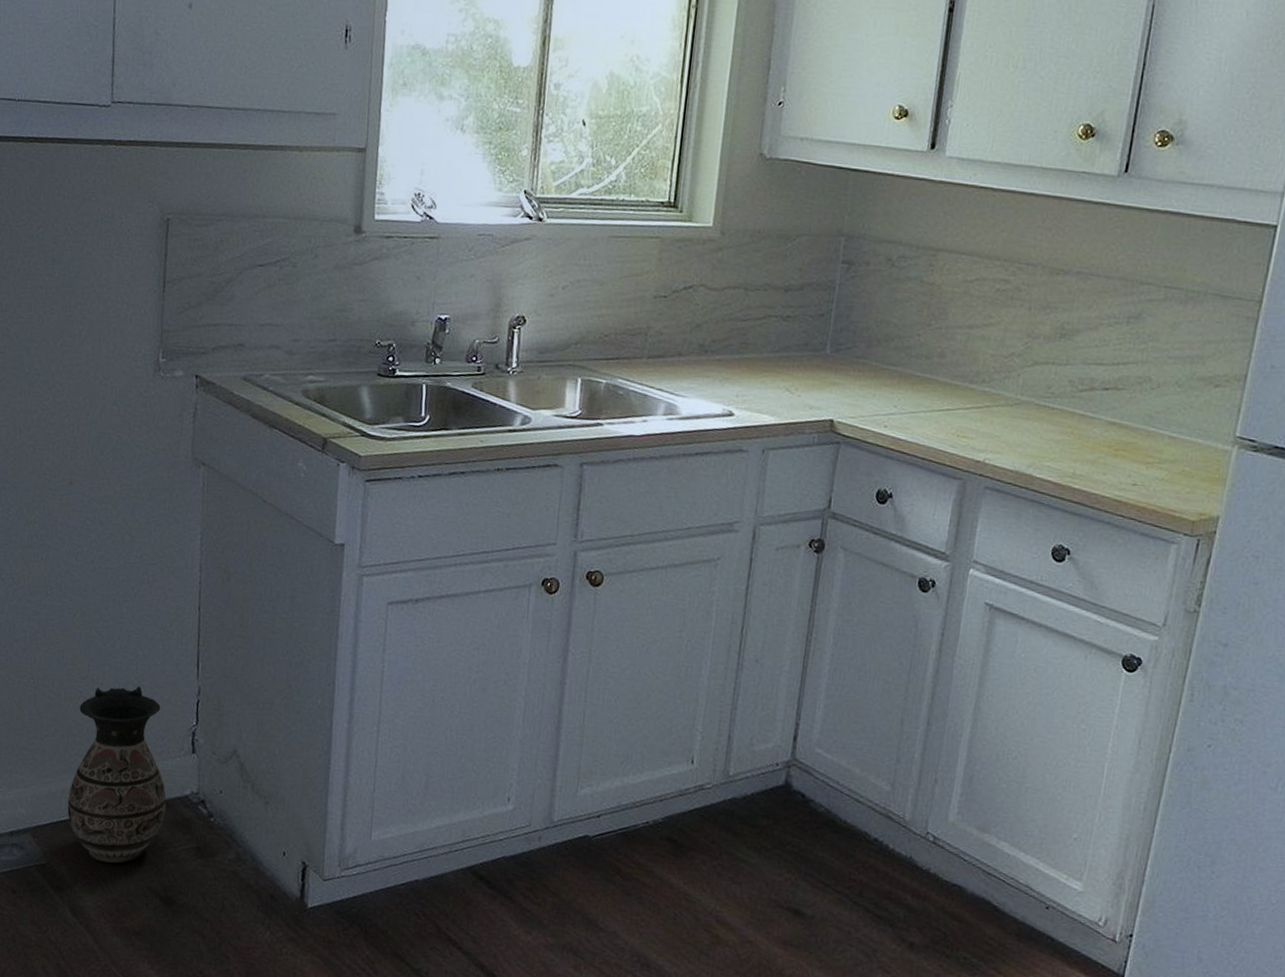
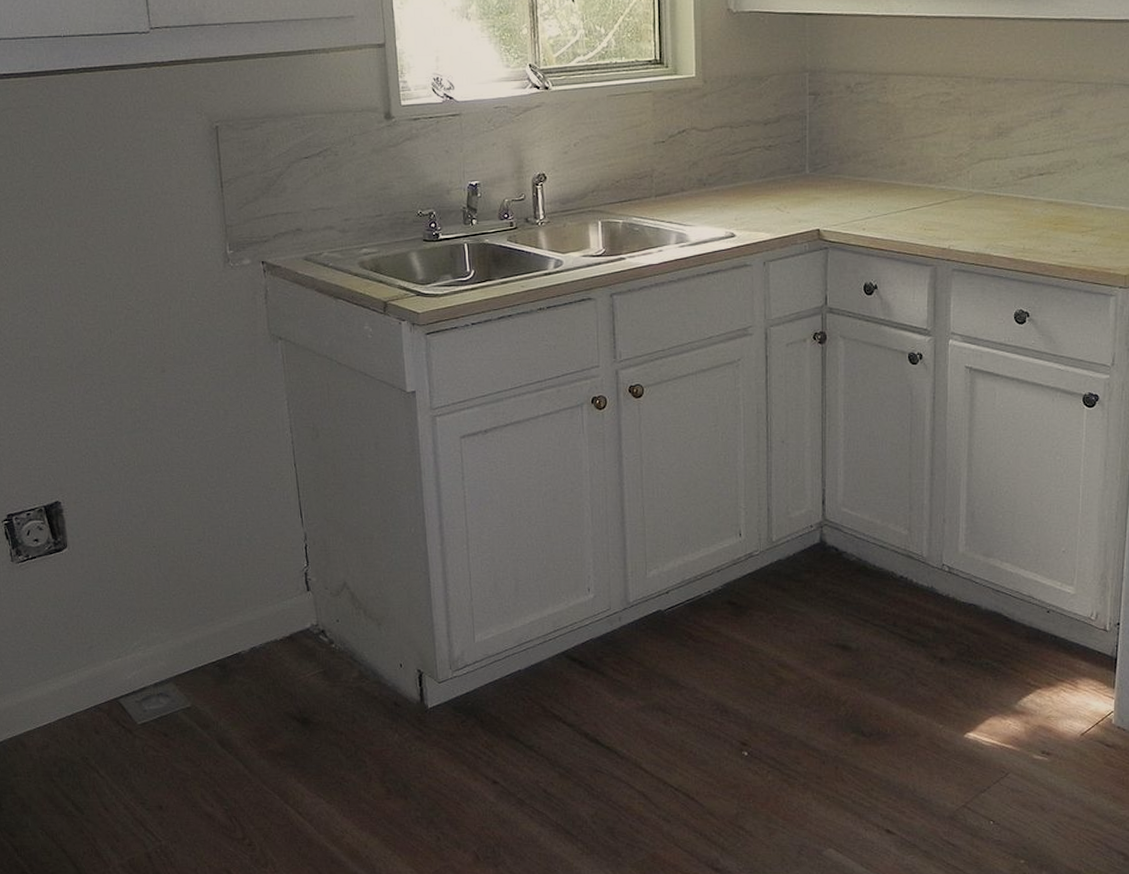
ceramic jug: present [67,686,166,864] -> none [201,540,291,698]

